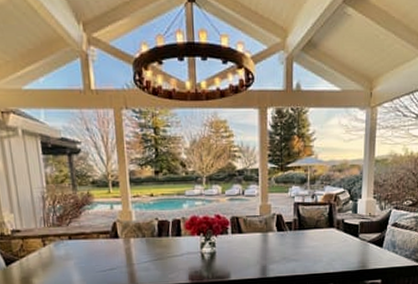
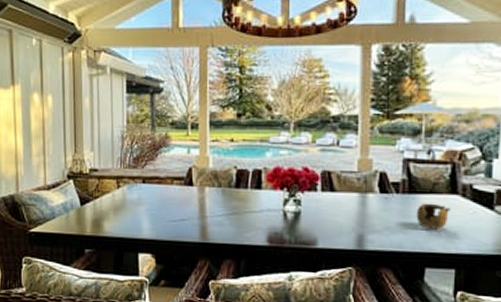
teapot: none [305,236,329,256] -> present [416,203,451,230]

